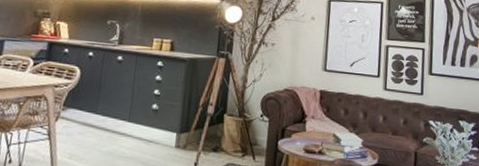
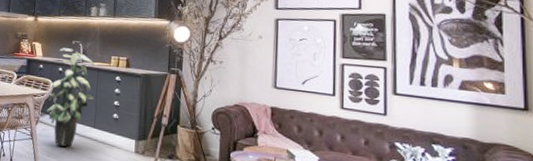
indoor plant: none [70,28,132,146] -> present [46,48,94,147]

